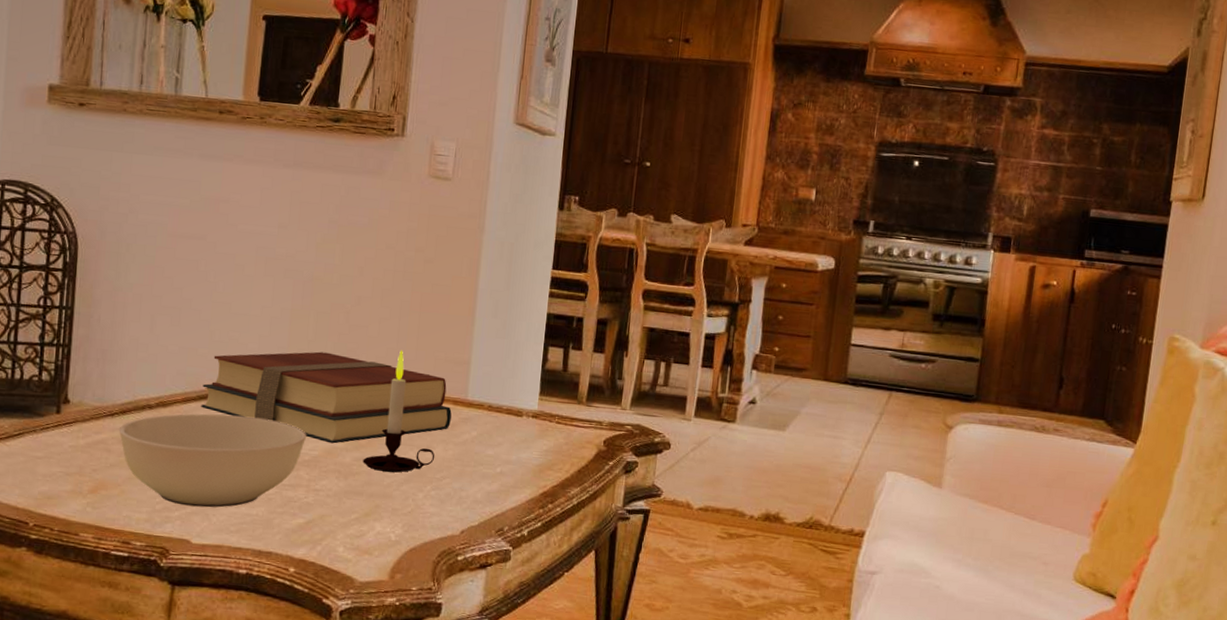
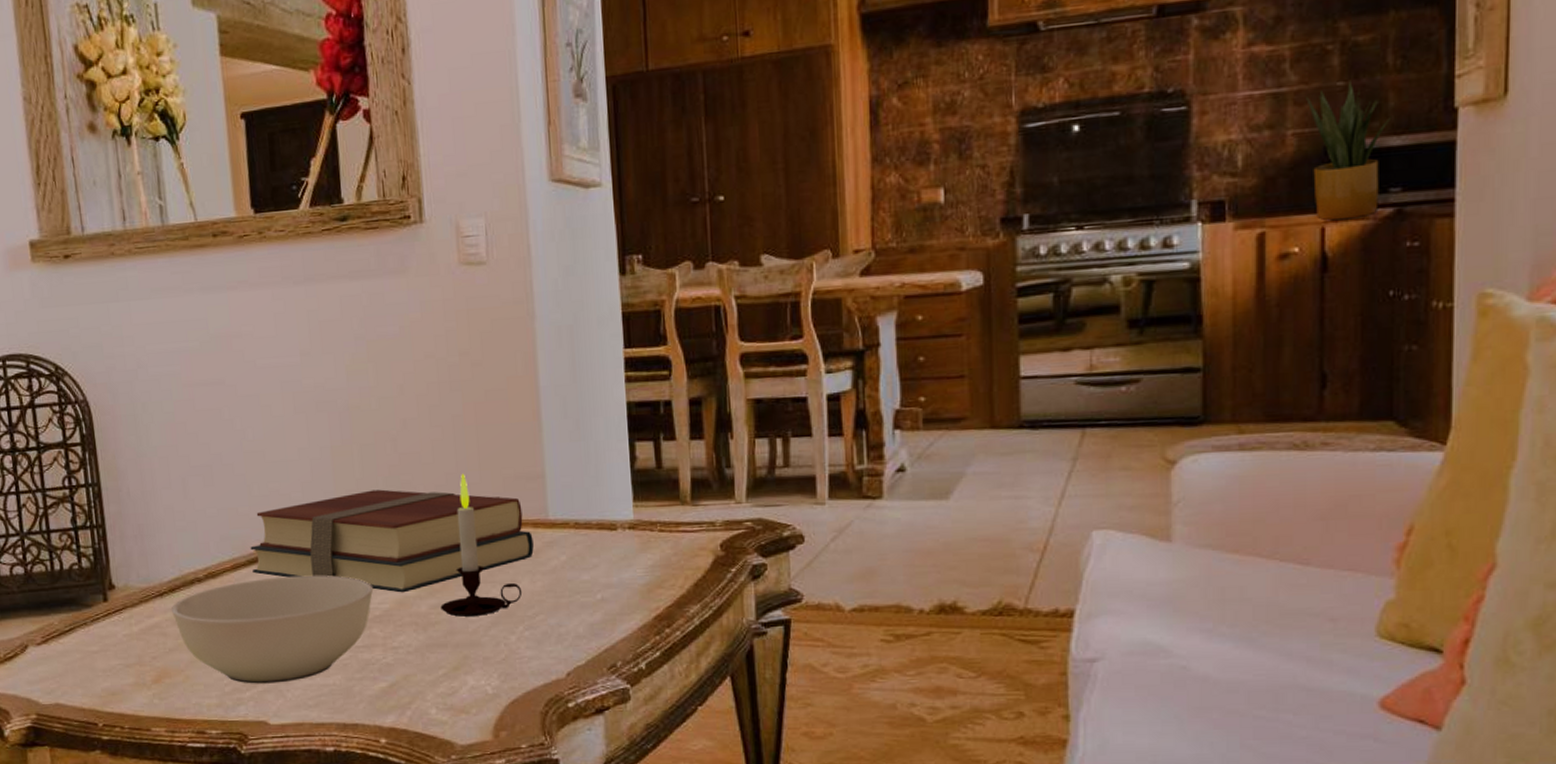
planter: none [1071,168,1128,268] -> present [1306,81,1390,221]

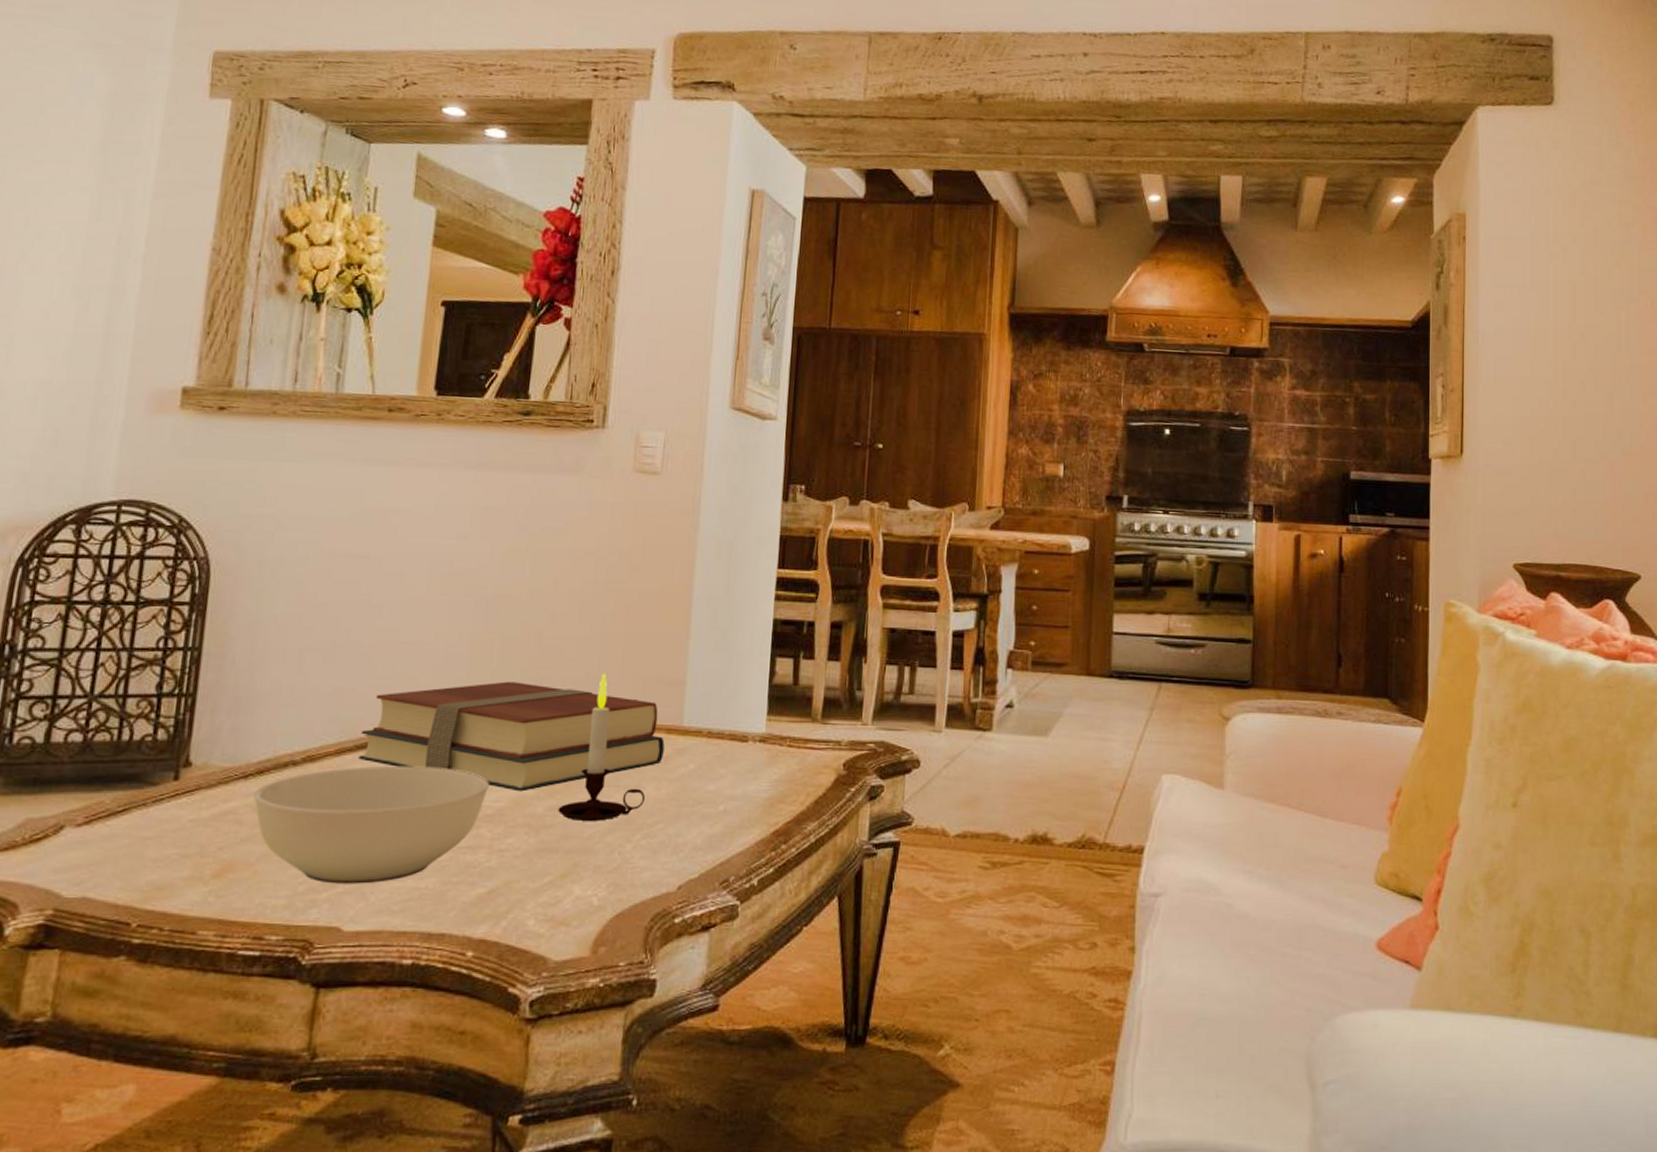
planter: present [1306,81,1390,221] -> none [1331,427,1387,533]

